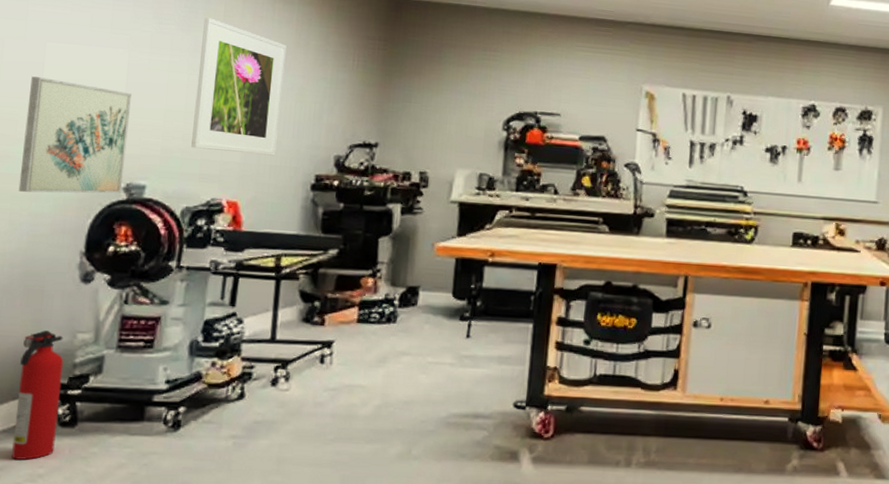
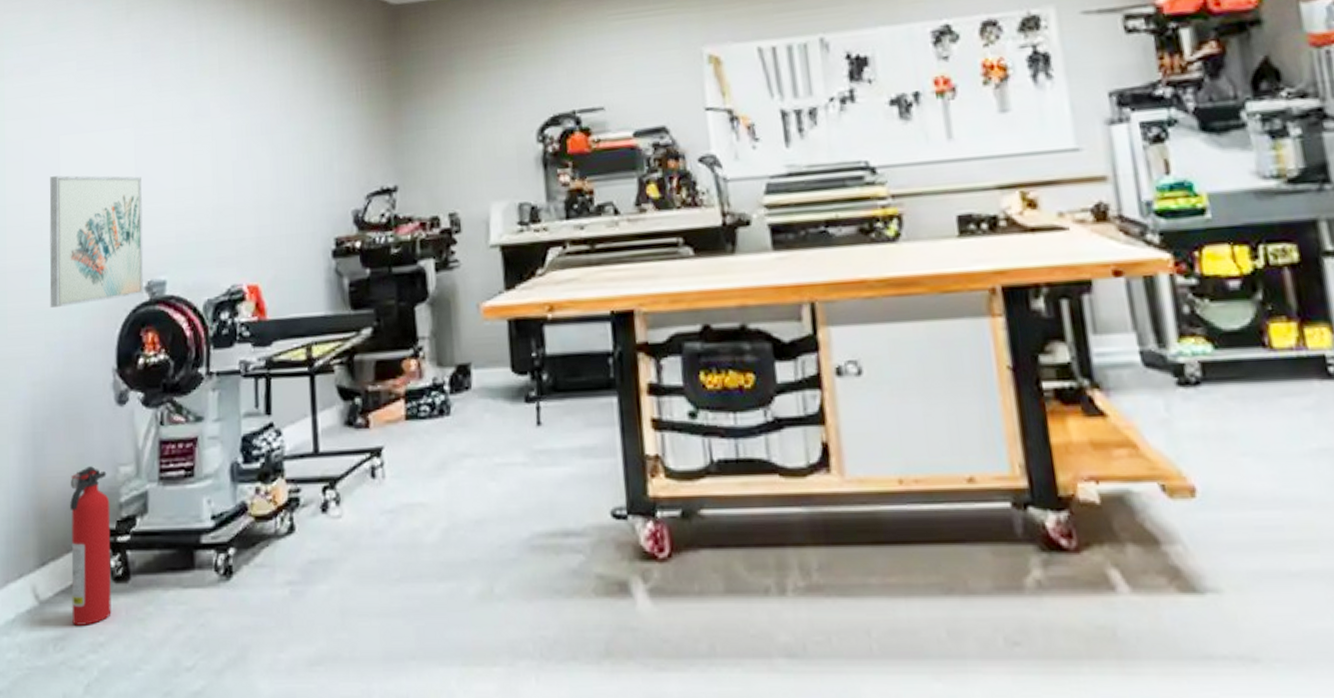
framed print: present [191,17,287,156] -> none [200,74,290,229]

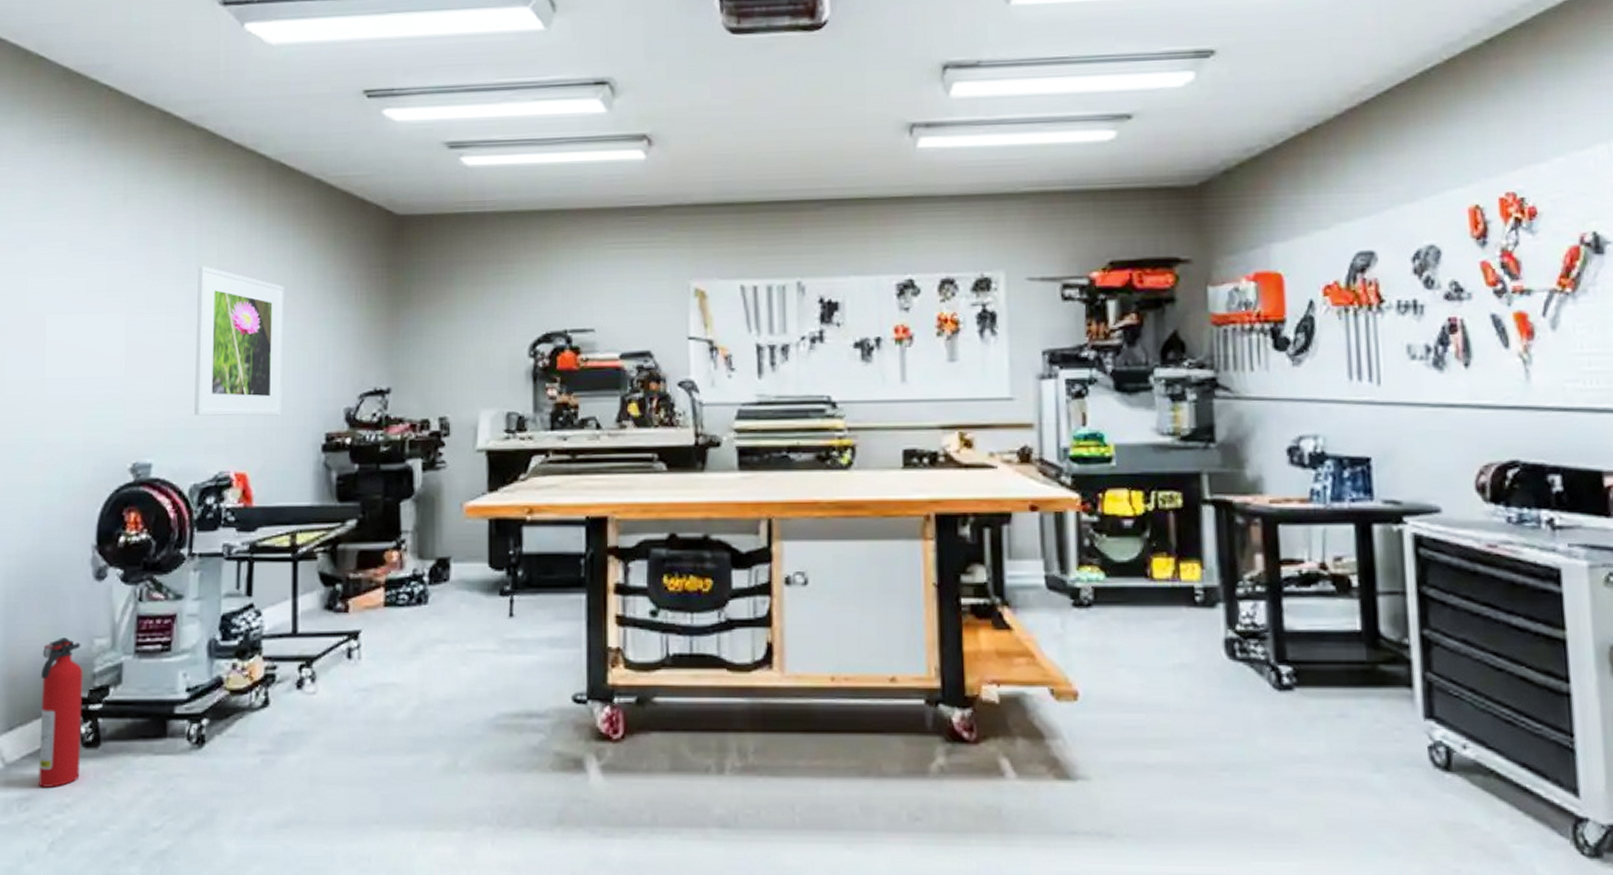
wall art: present [49,175,144,307] -> none [29,354,131,483]
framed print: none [200,74,290,229] -> present [195,266,284,416]

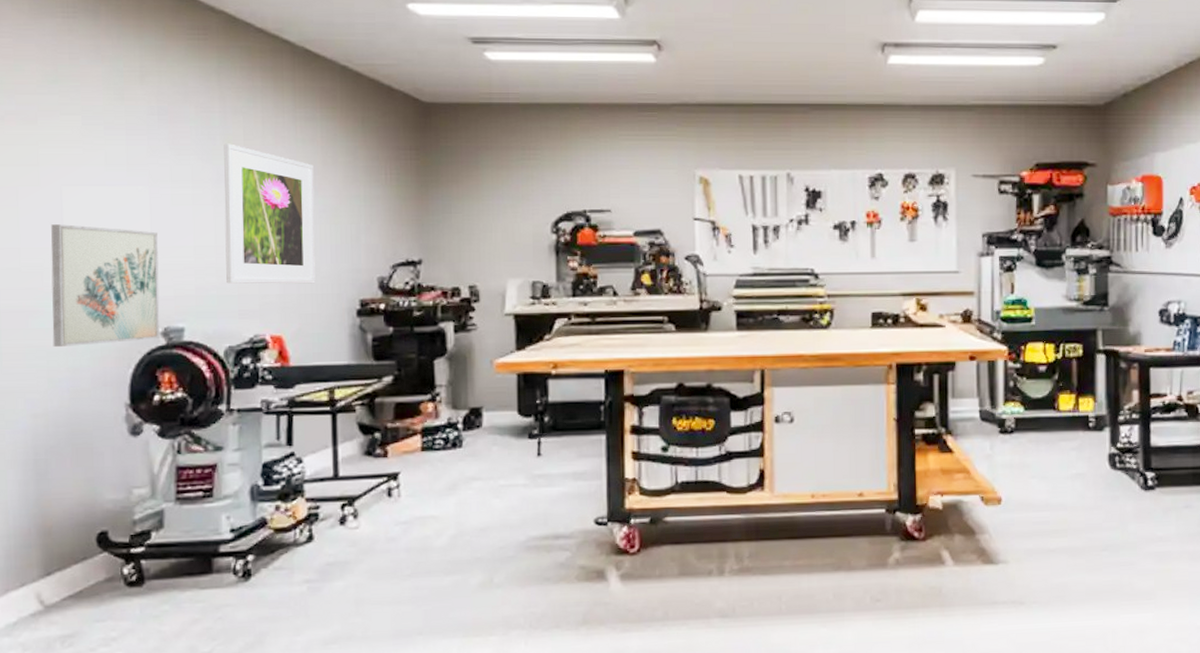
wall art: none [29,354,131,483] -> present [51,224,160,347]
fire extinguisher: present [39,637,83,787] -> none [78,489,125,625]

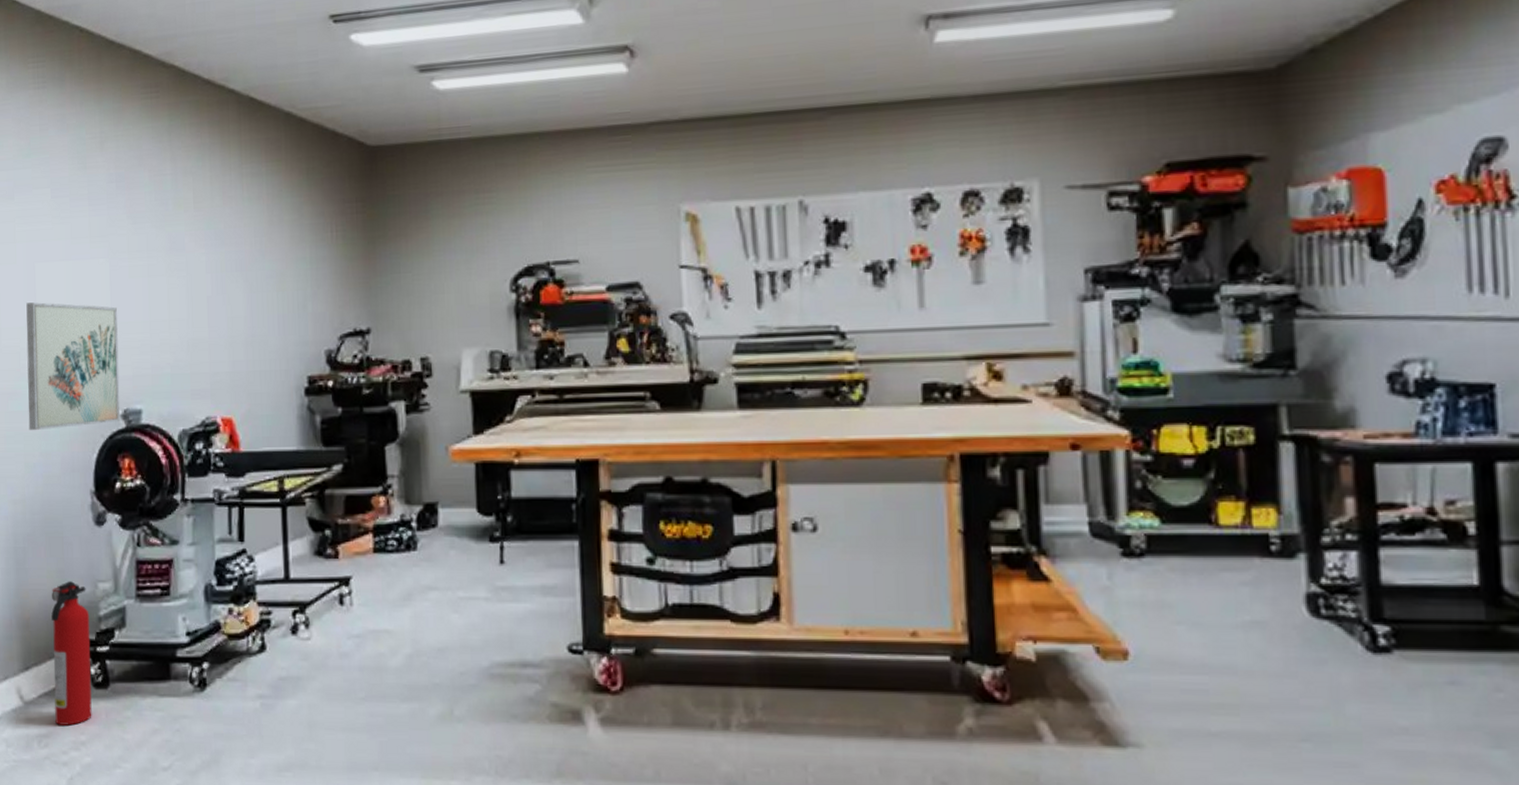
fire extinguisher: none [78,489,125,625] -> present [51,581,92,726]
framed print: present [224,143,316,284] -> none [175,208,264,361]

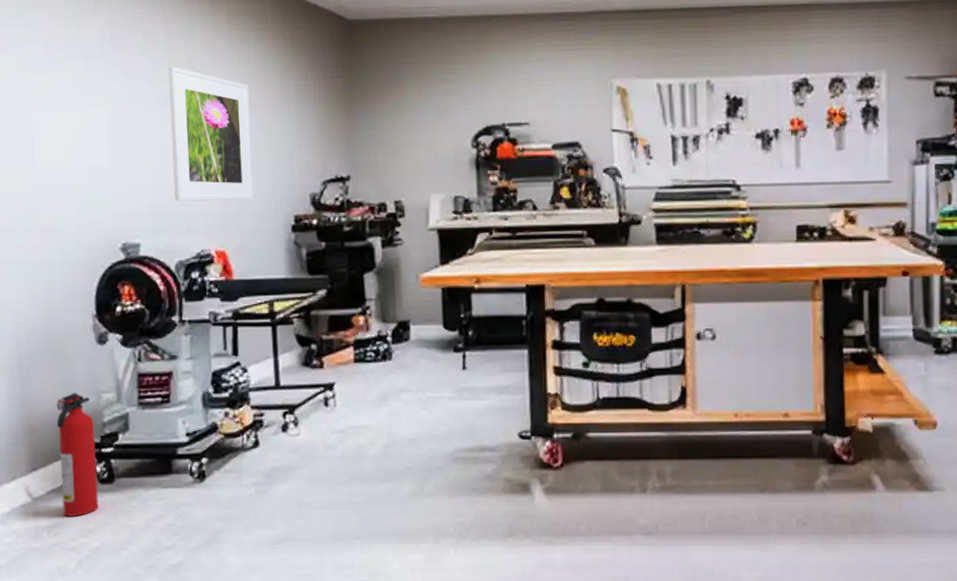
wall art: present [26,302,120,430] -> none [24,147,119,261]
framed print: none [175,208,264,361] -> present [168,66,254,201]

